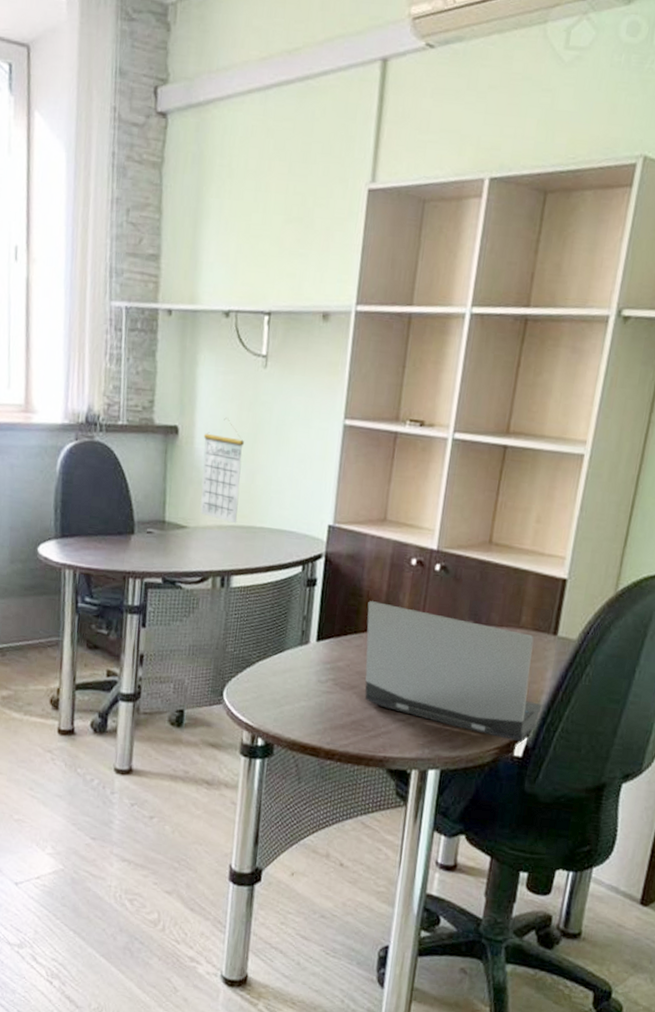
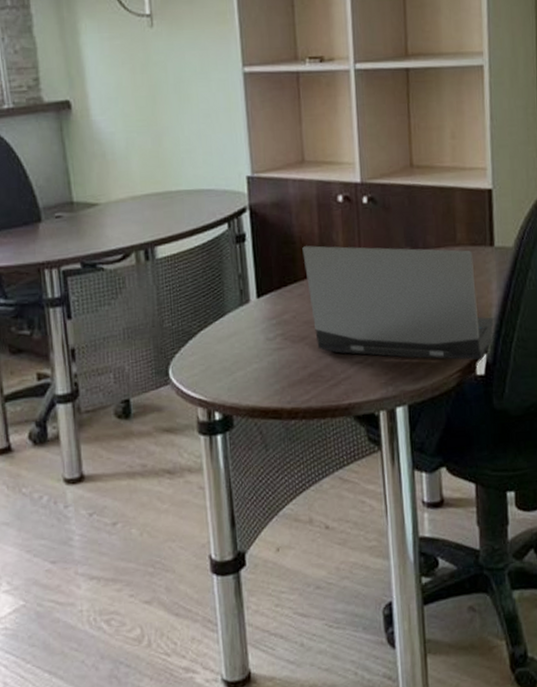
calendar: present [200,417,244,524] -> none [98,83,151,192]

